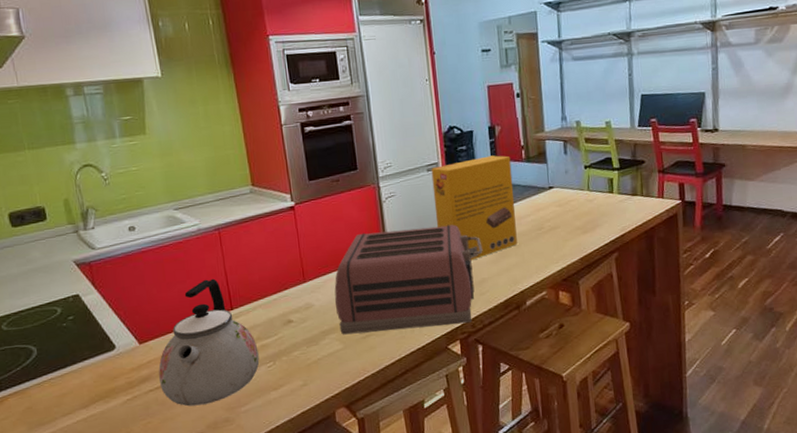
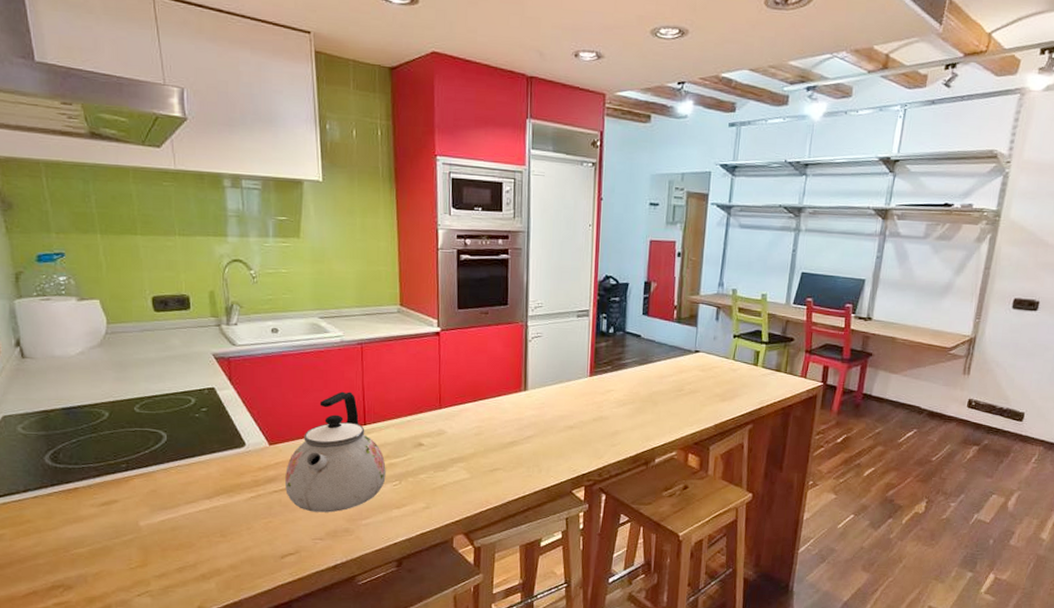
toaster: present [334,224,483,335] -> none [468,368,621,472]
cereal box: present [431,155,518,261] -> none [578,311,662,412]

